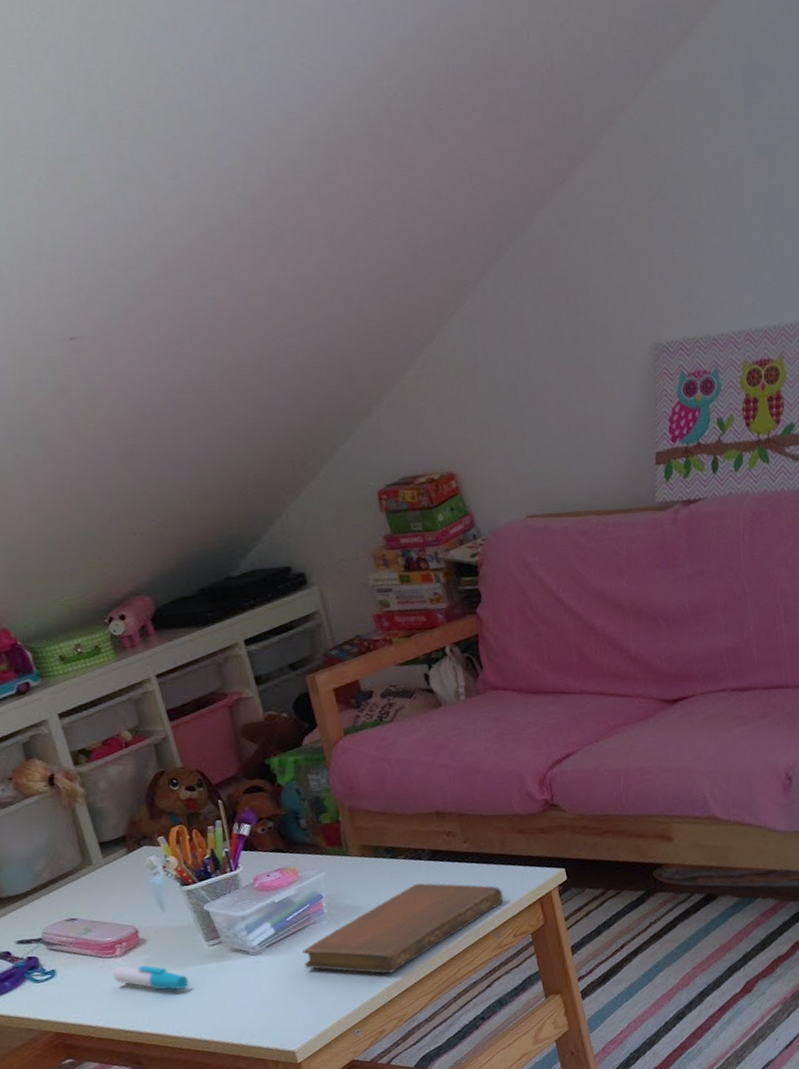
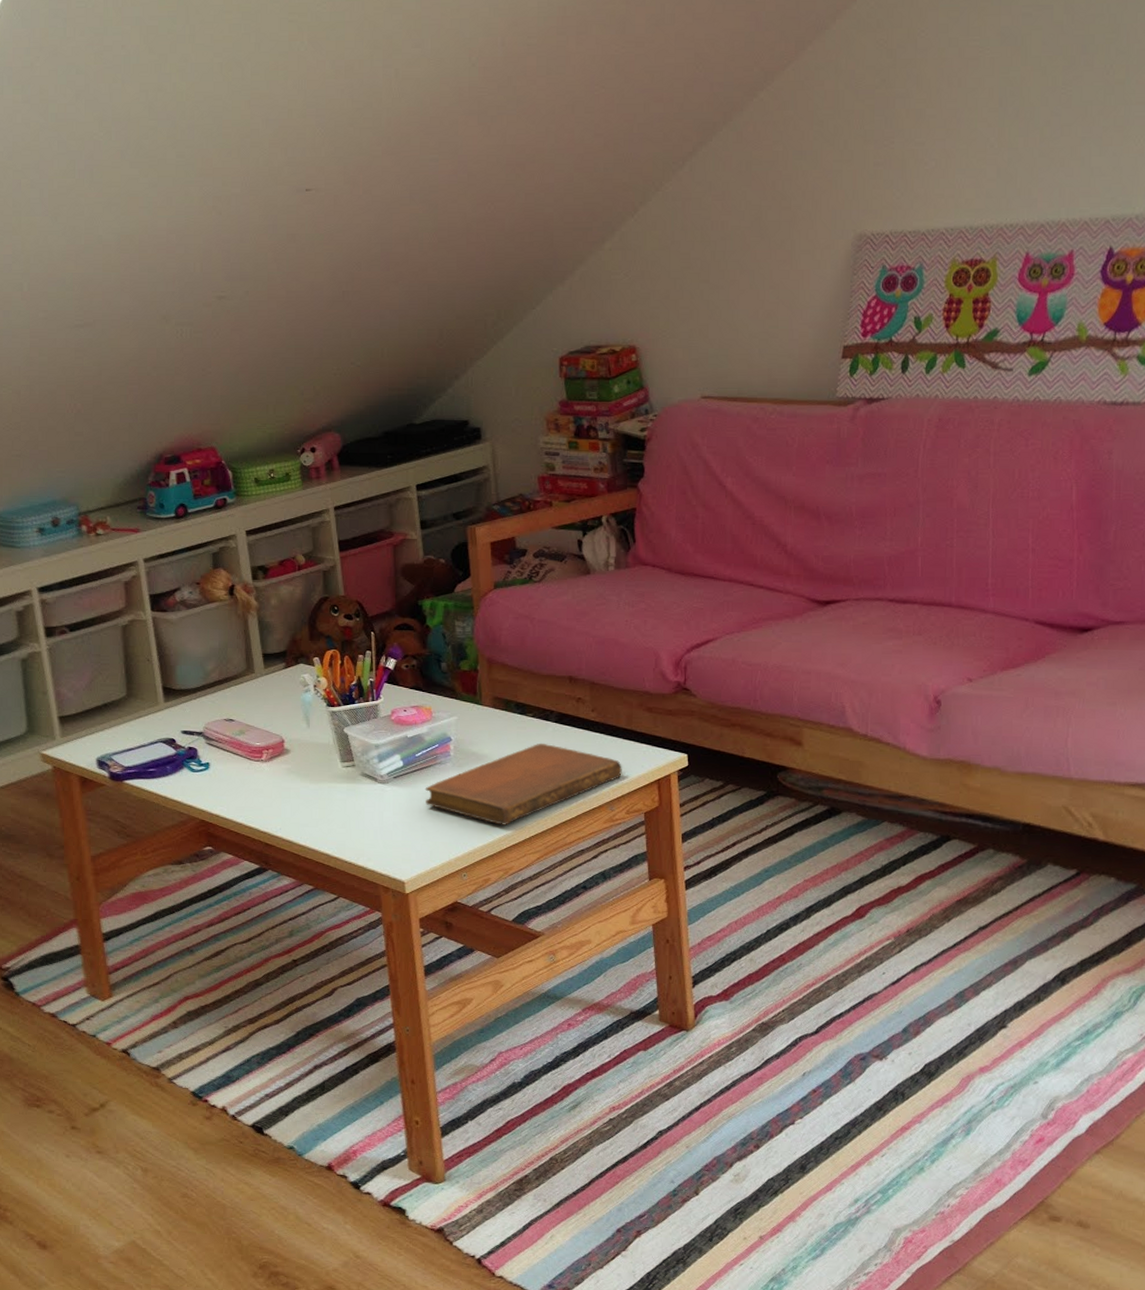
marker pen: present [113,965,189,990] -> none [257,770,321,803]

